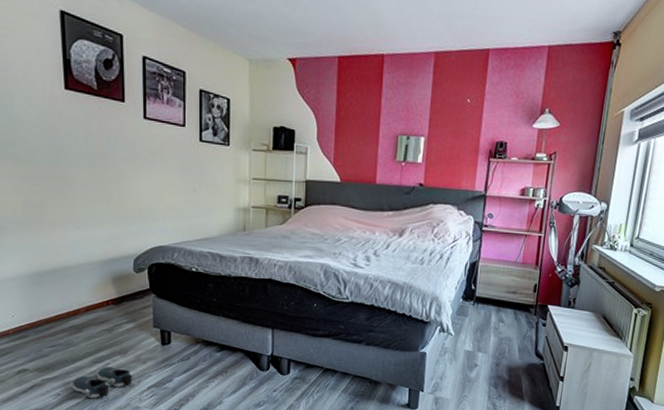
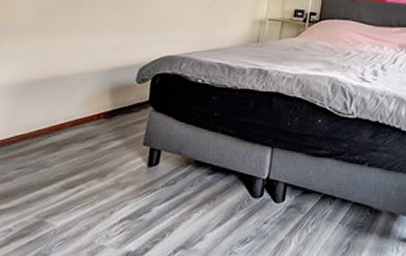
shoe: present [71,366,133,399] -> none [28,193,106,236]

